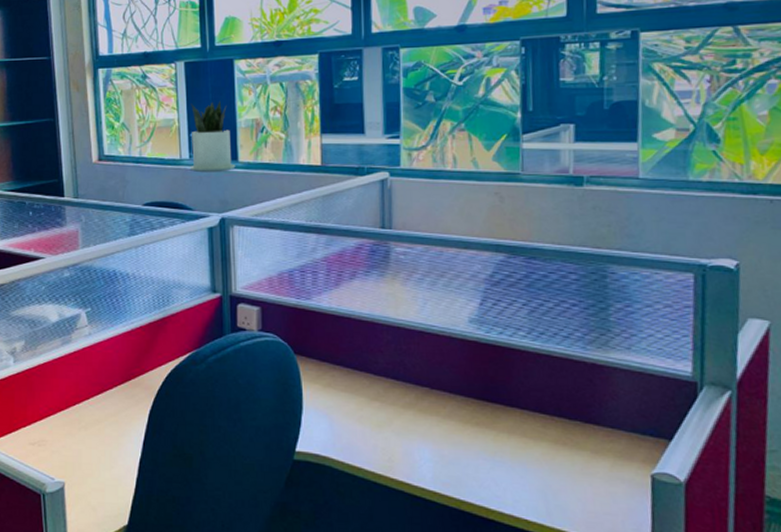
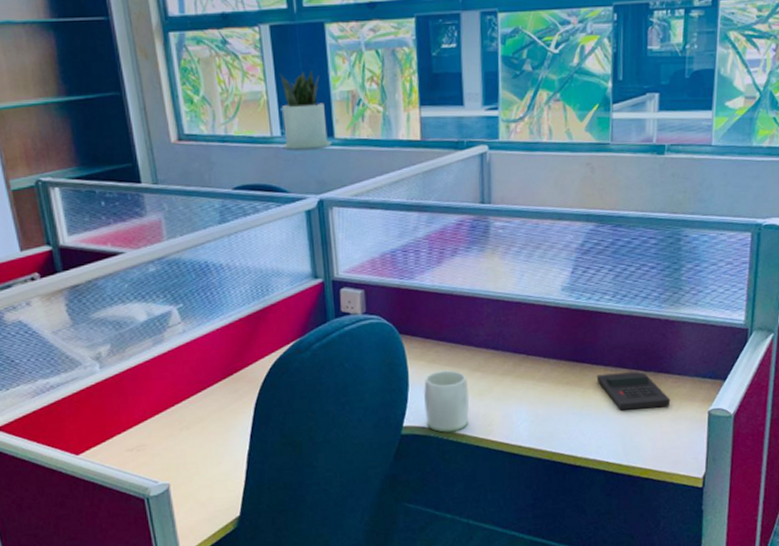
mug: none [318,396,367,464] -> present [424,370,470,433]
calculator: none [510,418,603,464] -> present [596,372,671,410]

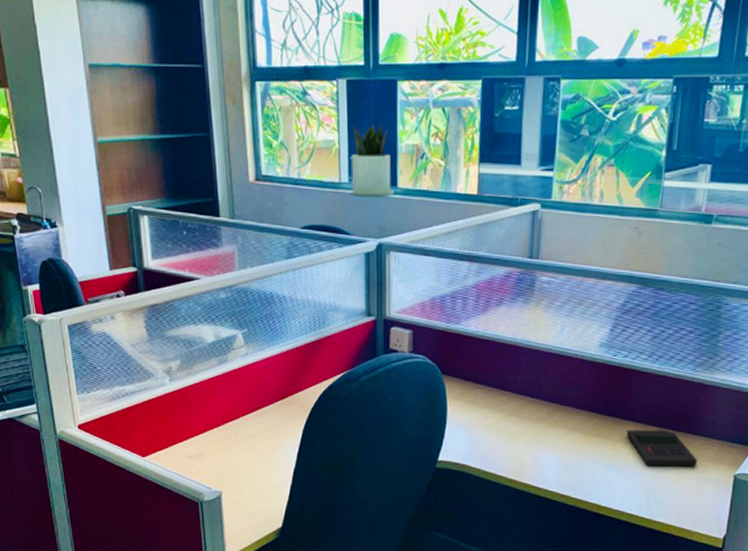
mug: present [424,370,470,433] -> none [459,412,503,470]

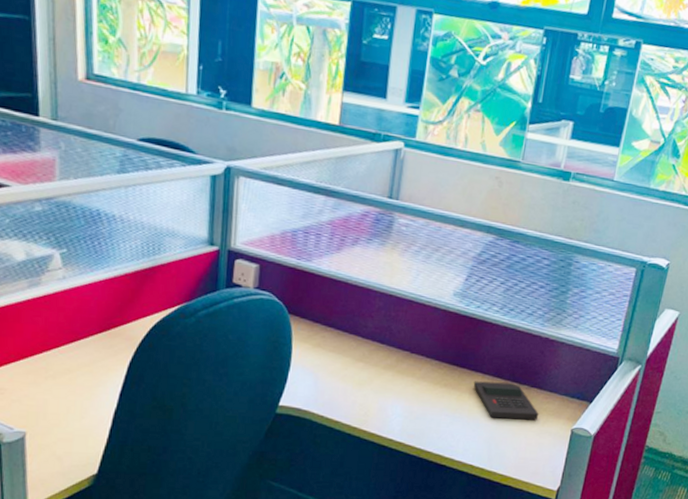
planter: present [349,124,395,198] -> none [196,30,249,116]

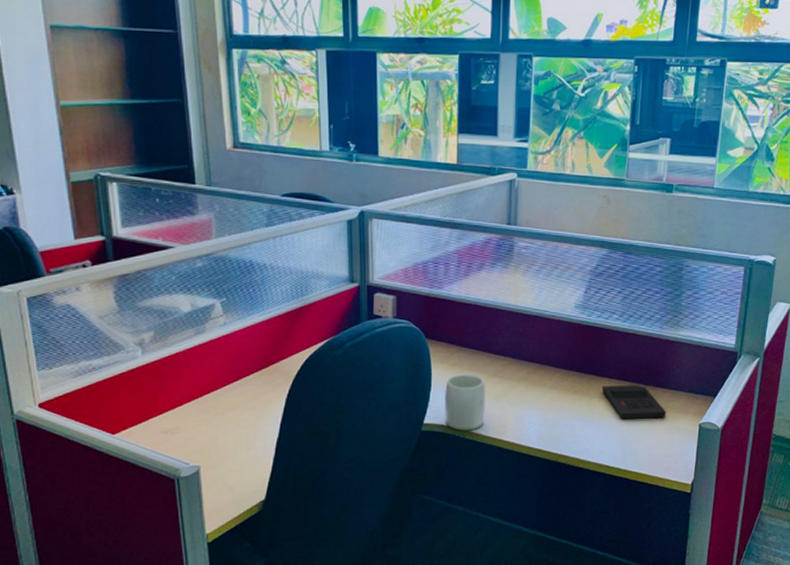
mug: none [302,356,349,417] -> present [445,374,486,431]

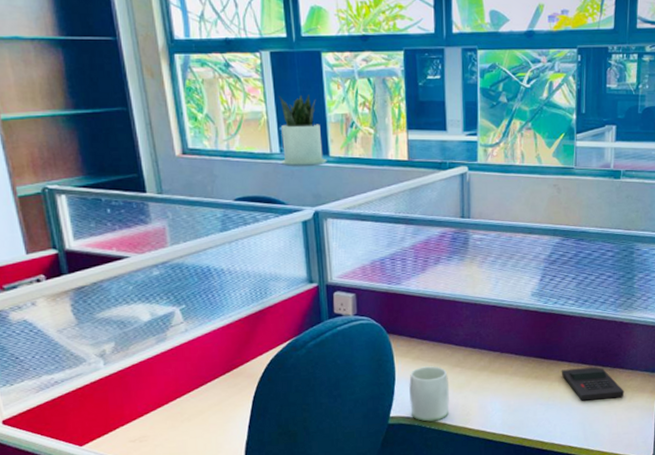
planter: none [330,94,376,166] -> present [278,94,327,167]

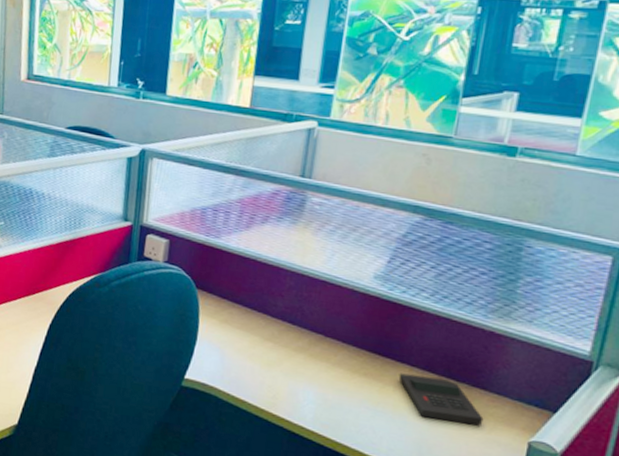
planter: present [278,94,327,167] -> none [117,31,163,104]
mug: present [409,366,450,422] -> none [208,332,257,396]

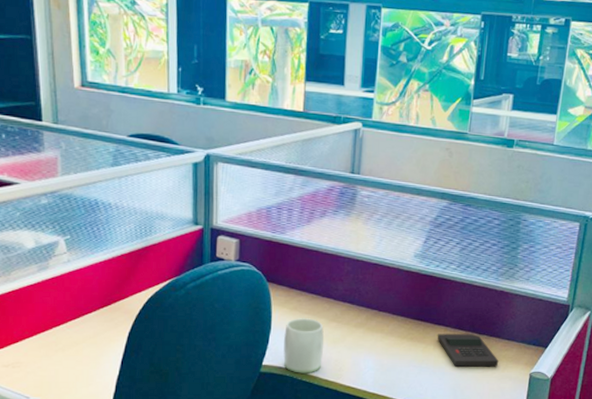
mug: none [208,332,257,396] -> present [283,318,325,373]

